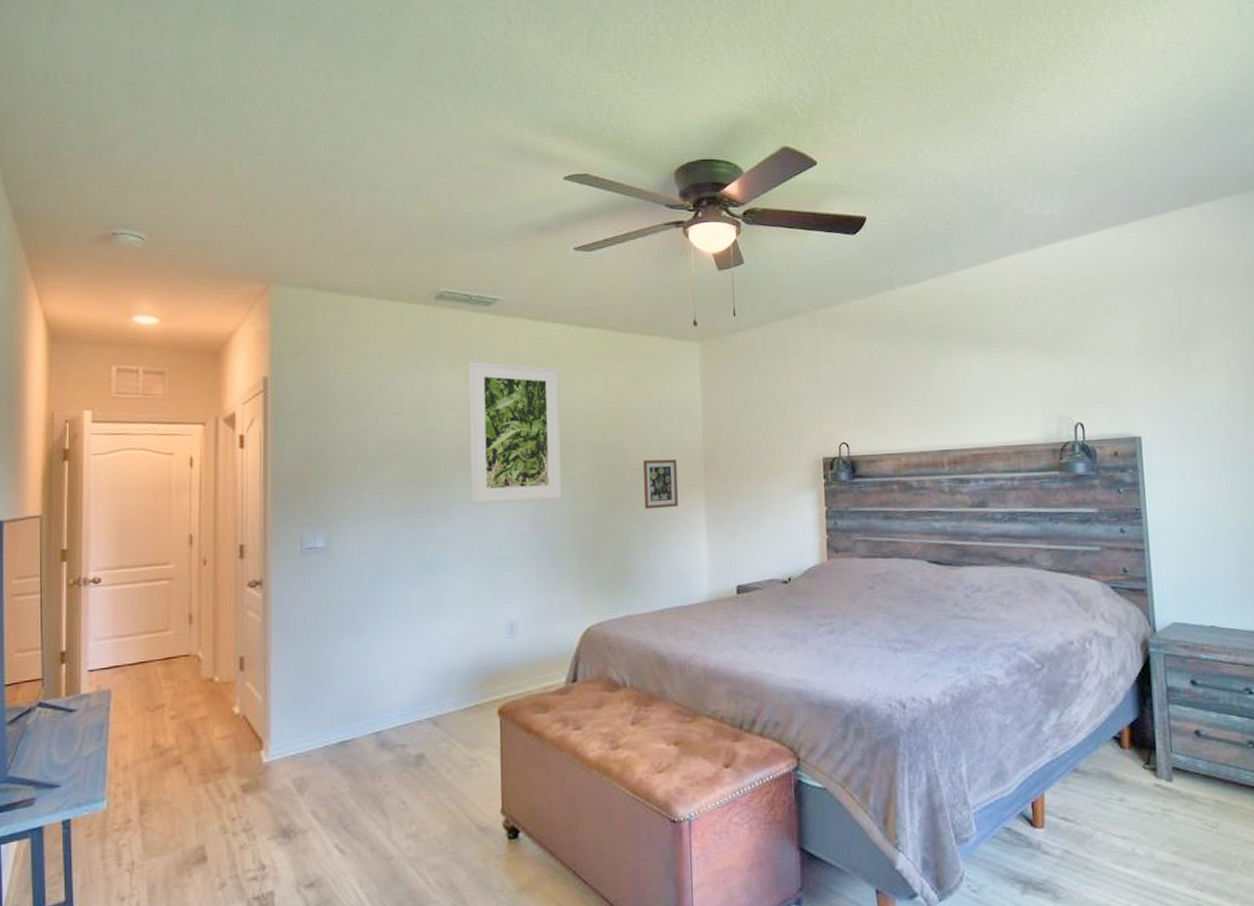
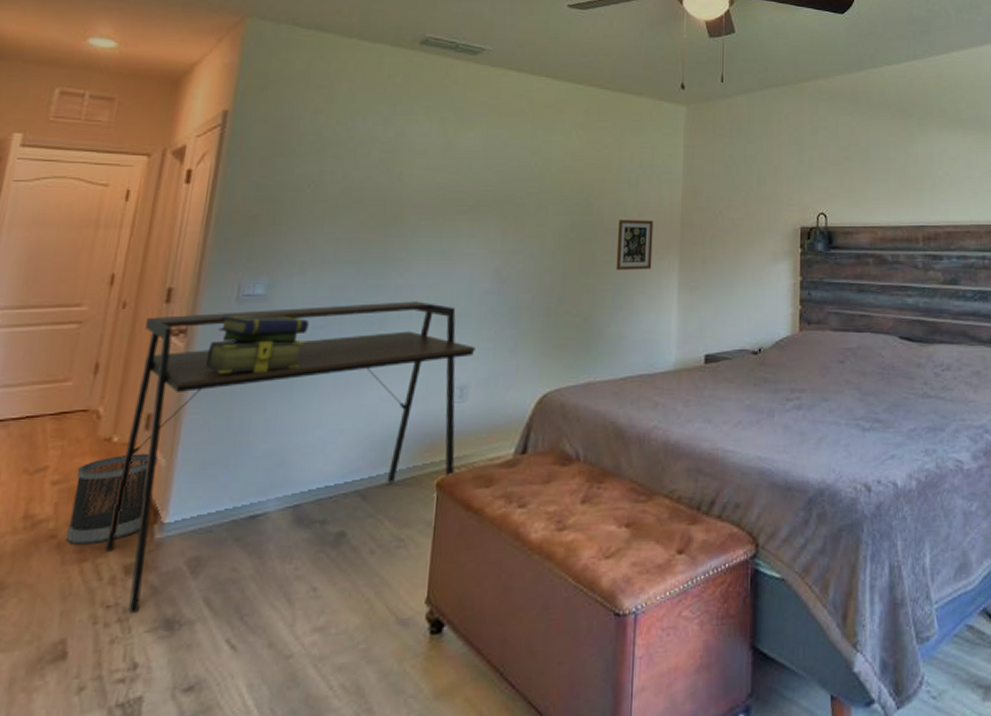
wastebasket: none [189,690,255,769] -> present [66,453,158,545]
desk: none [222,547,520,826] -> present [104,301,475,615]
stack of books: none [282,565,368,620] -> present [205,316,309,374]
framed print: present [468,361,562,505] -> none [433,109,540,256]

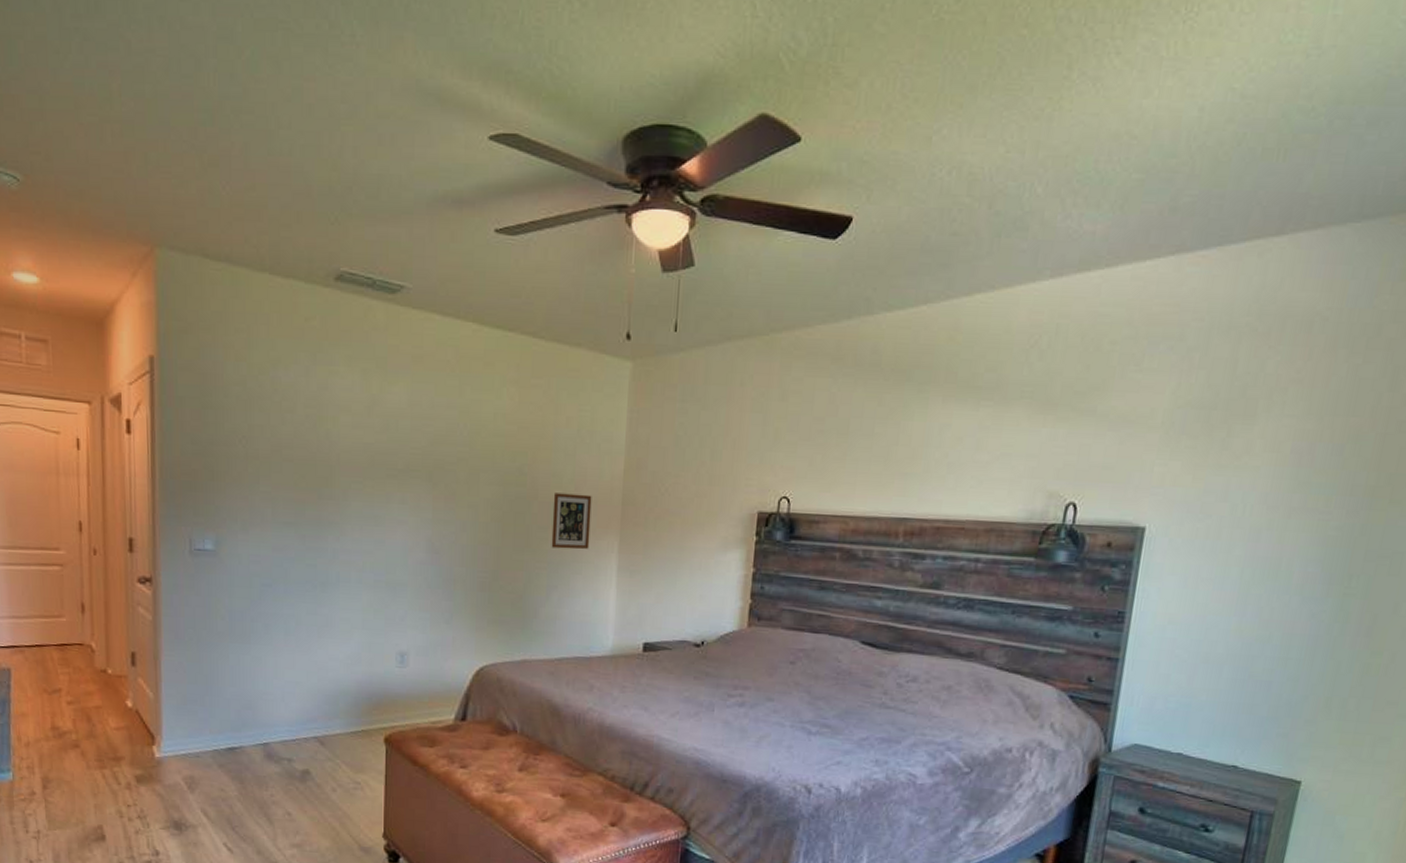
wastebasket: present [66,453,158,545] -> none [84,685,147,756]
desk: present [104,301,475,615] -> none [116,564,413,814]
stack of books: present [205,316,309,374] -> none [172,568,257,624]

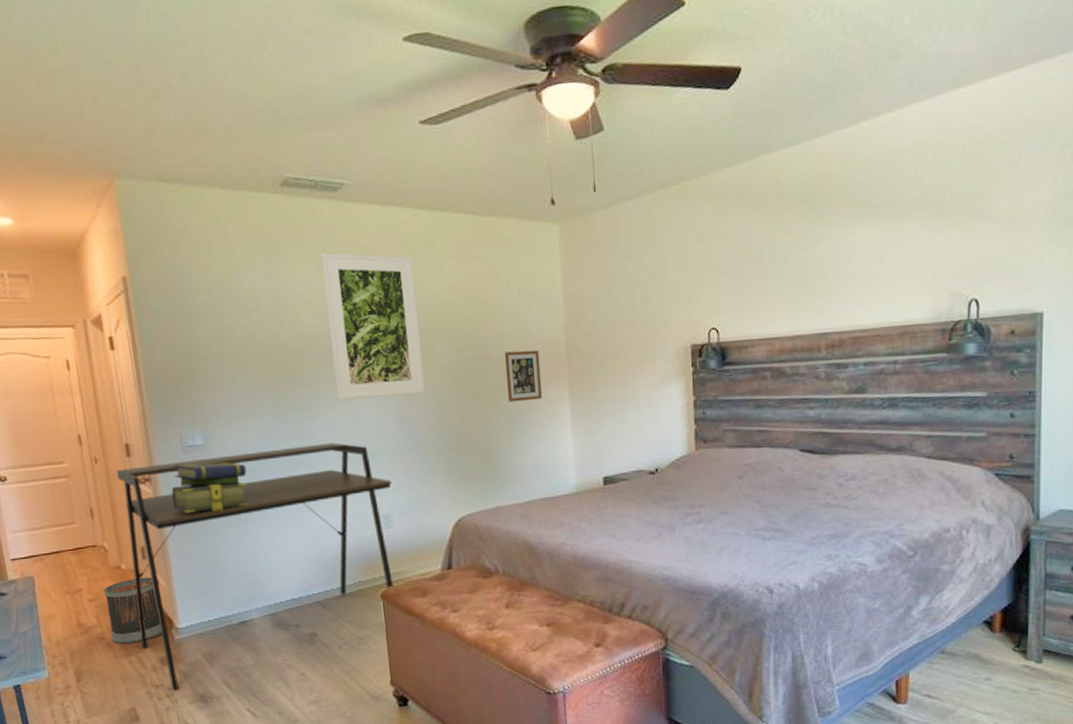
wastebasket: none [84,685,147,756] -> present [103,577,162,644]
desk: none [116,564,413,814] -> present [117,443,393,692]
stack of books: none [172,568,257,624] -> present [171,462,248,513]
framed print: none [366,359,468,526] -> present [320,253,425,401]

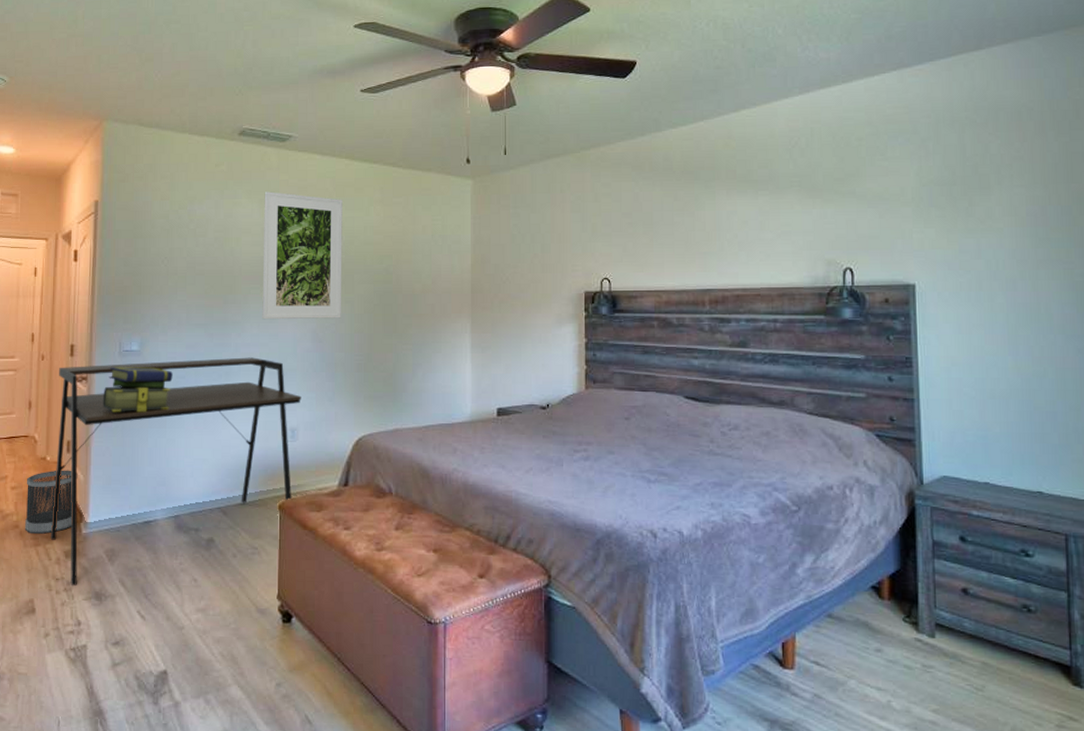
picture frame: present [504,349,543,402] -> none [415,286,446,332]

